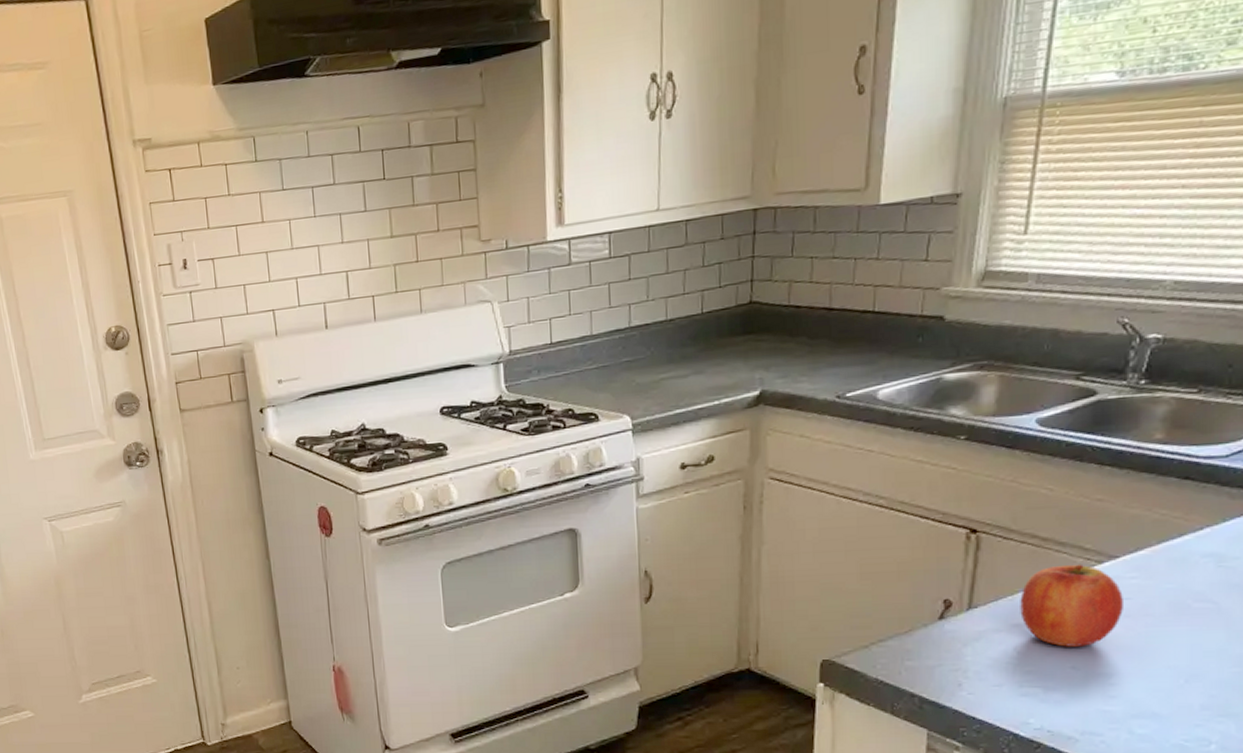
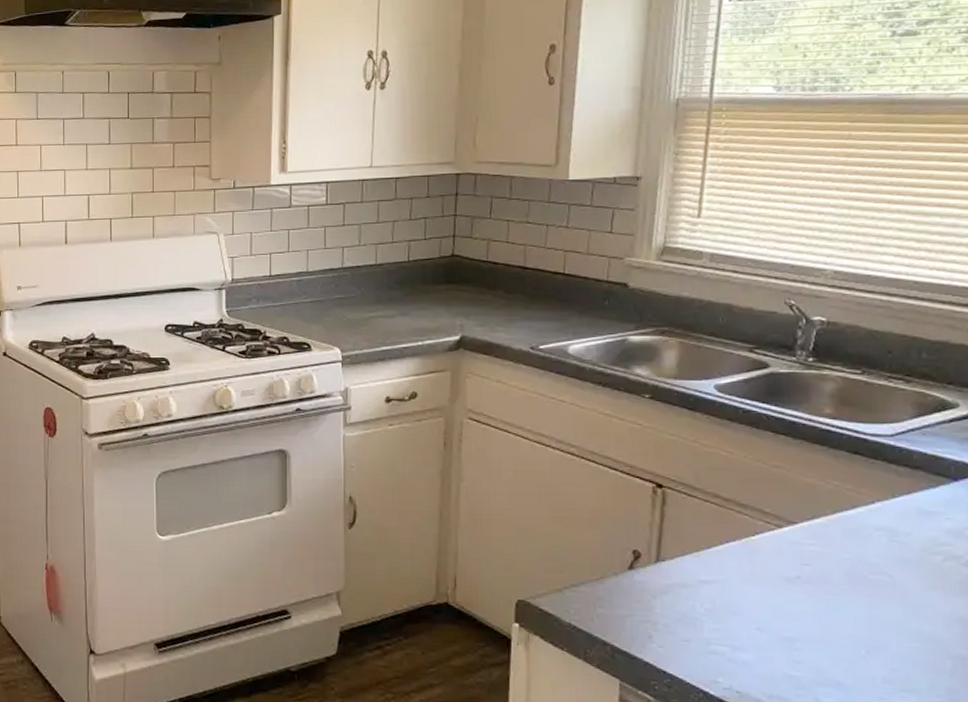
fruit: present [1020,564,1123,647] -> none [705,526,804,609]

